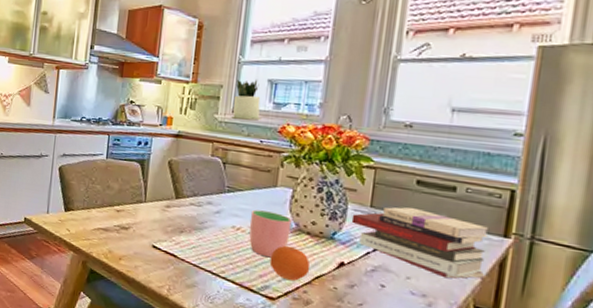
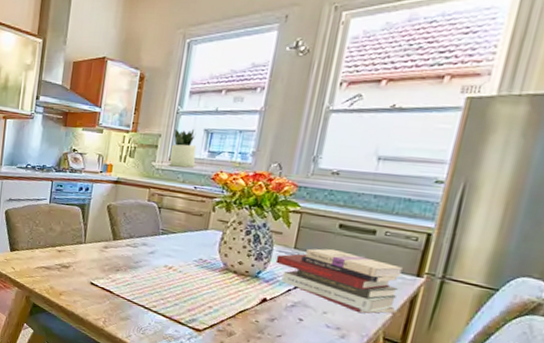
cup: present [249,209,292,258] -> none [179,250,221,294]
fruit: present [269,245,311,281] -> none [197,283,235,315]

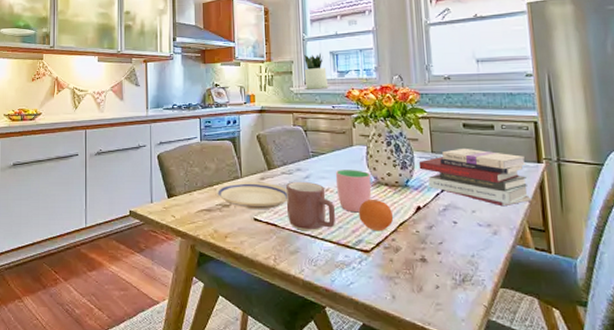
plate: none [56,246,129,277] -> present [215,182,287,210]
mug: none [124,255,175,304] -> present [285,181,335,232]
cup: none [179,250,221,294] -> present [335,170,372,213]
fruit: none [197,283,235,315] -> present [358,198,394,232]

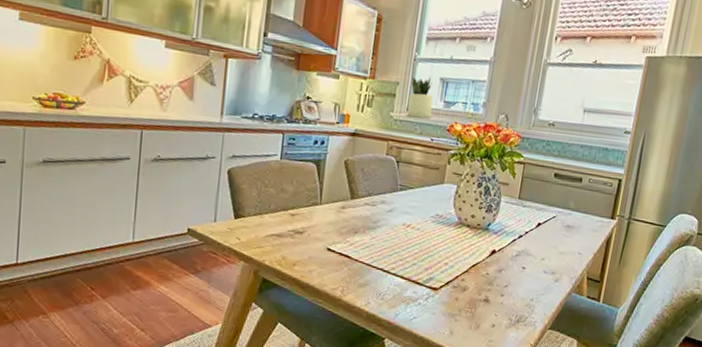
plate: present [215,182,287,210] -> none [289,208,367,240]
mug: present [285,181,335,232] -> none [363,214,413,267]
cup: present [335,170,372,213] -> none [417,206,455,251]
fruit: present [358,198,394,232] -> none [434,238,469,271]
books: present [418,148,530,207] -> none [503,197,602,257]

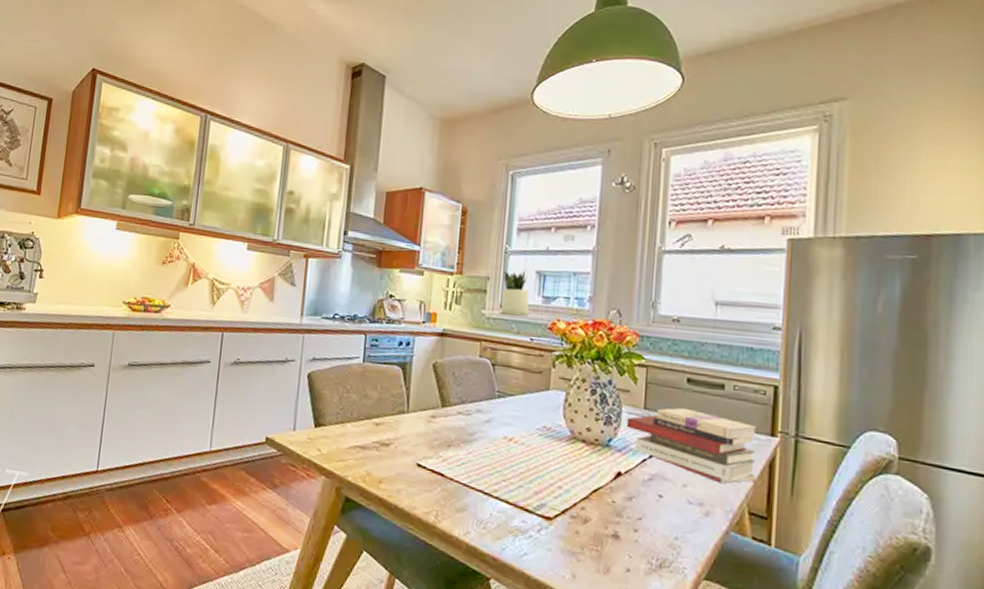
books: none [503,197,602,257] -> present [626,407,758,484]

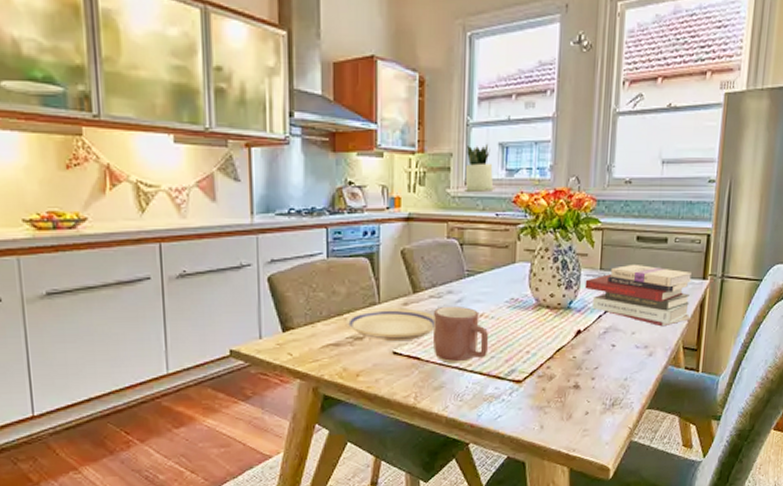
plate: none [373,416,461,455] -> present [345,308,434,342]
mug: none [458,424,517,488] -> present [432,306,488,364]

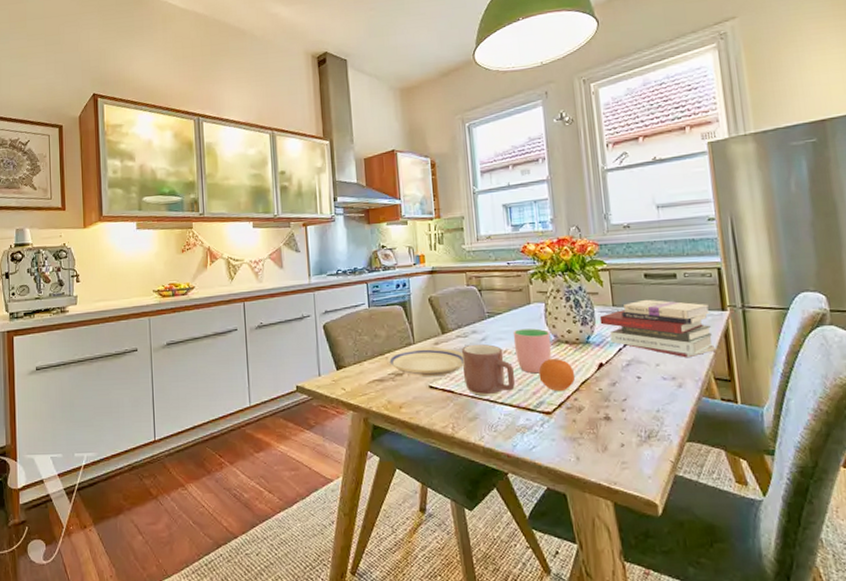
planter: present [464,143,495,193] -> none [475,206,504,247]
cup: none [492,291,532,340] -> present [513,328,552,374]
fruit: none [514,323,552,360] -> present [538,358,576,392]

